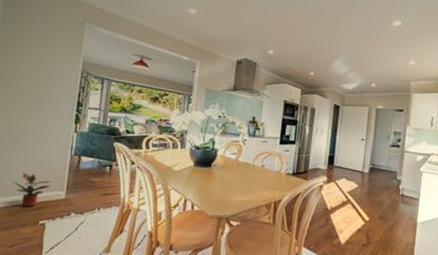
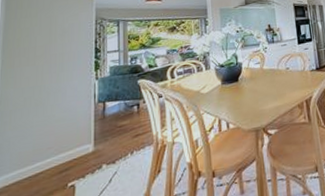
potted plant: present [13,172,51,207] -> none [34,133,77,173]

